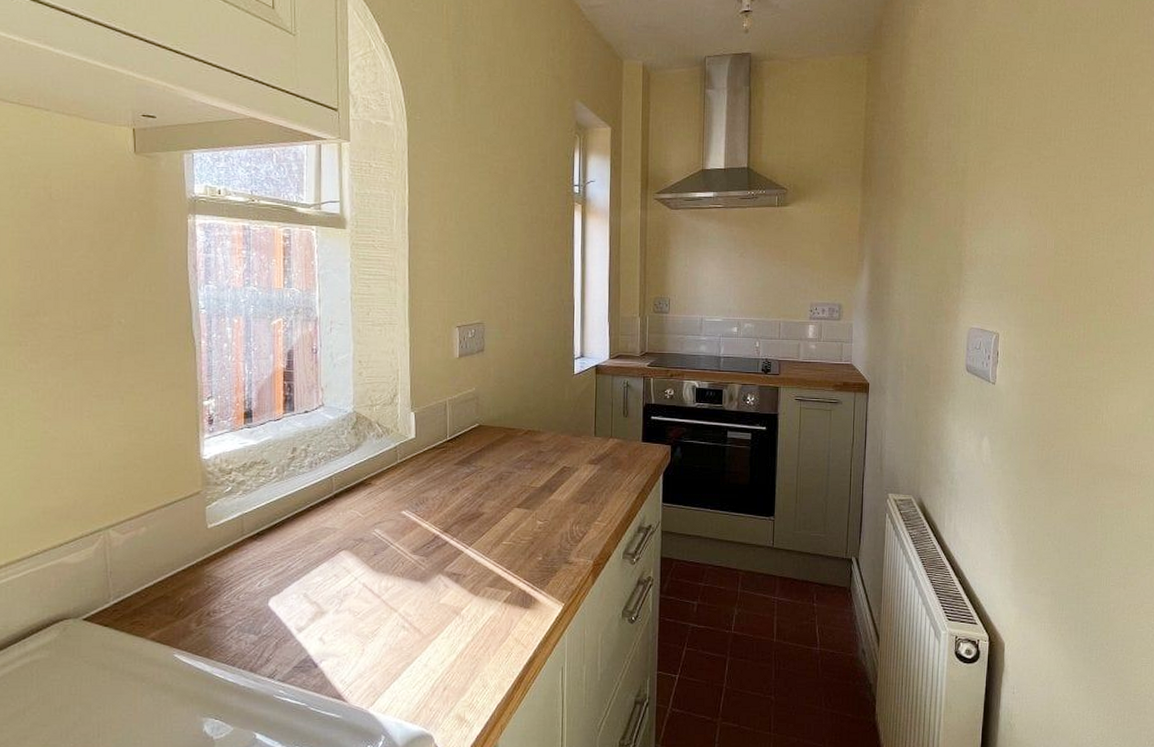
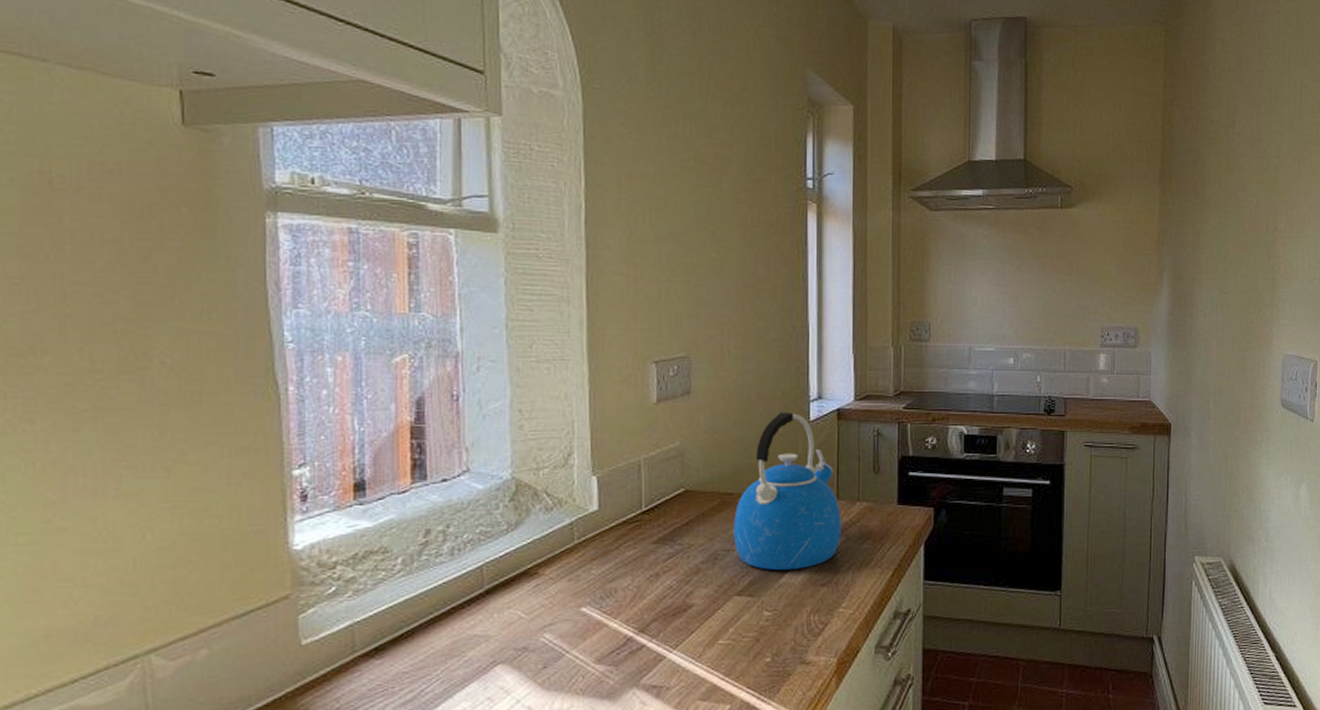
kettle: none [515,366,598,490] -> present [733,411,841,571]

